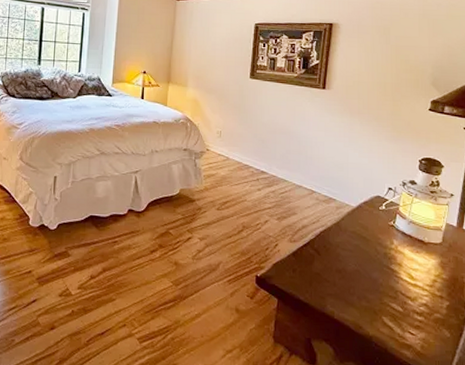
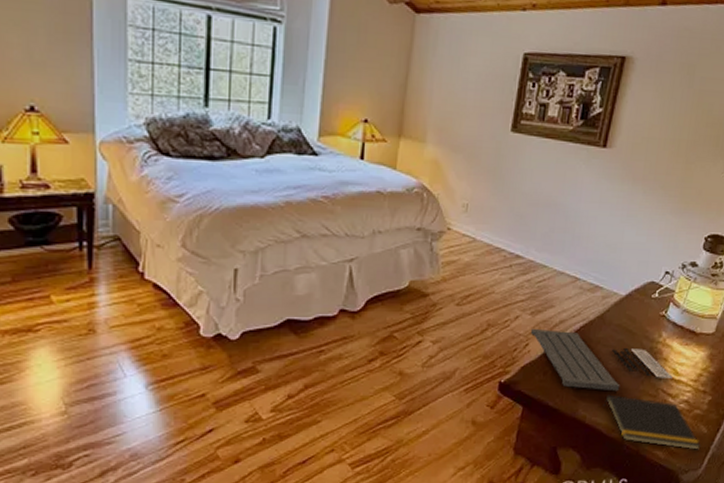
keyboard: none [279,231,409,291] -> present [531,328,673,392]
notepad: none [348,293,447,353] -> present [603,394,701,450]

